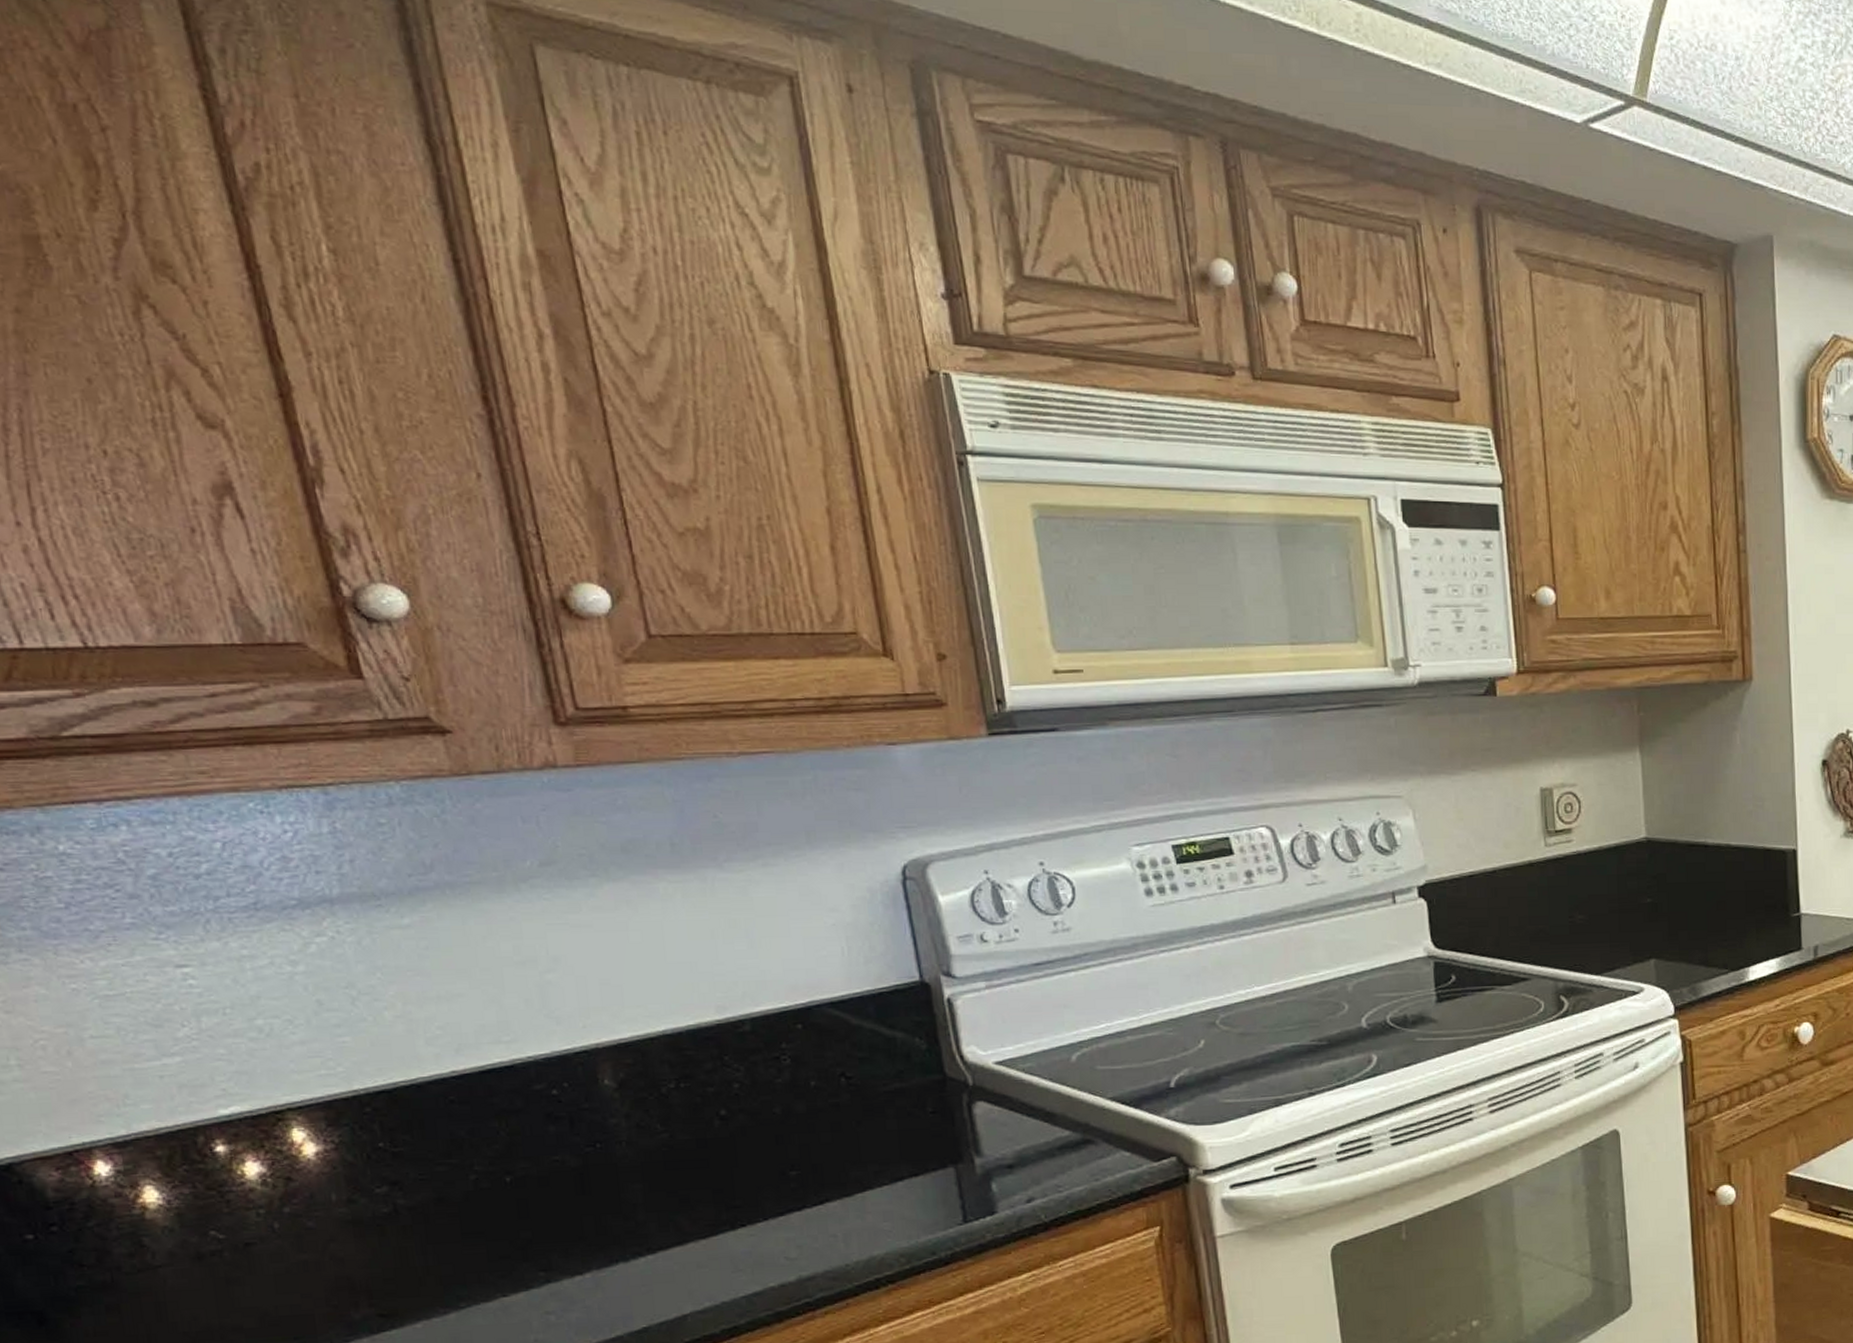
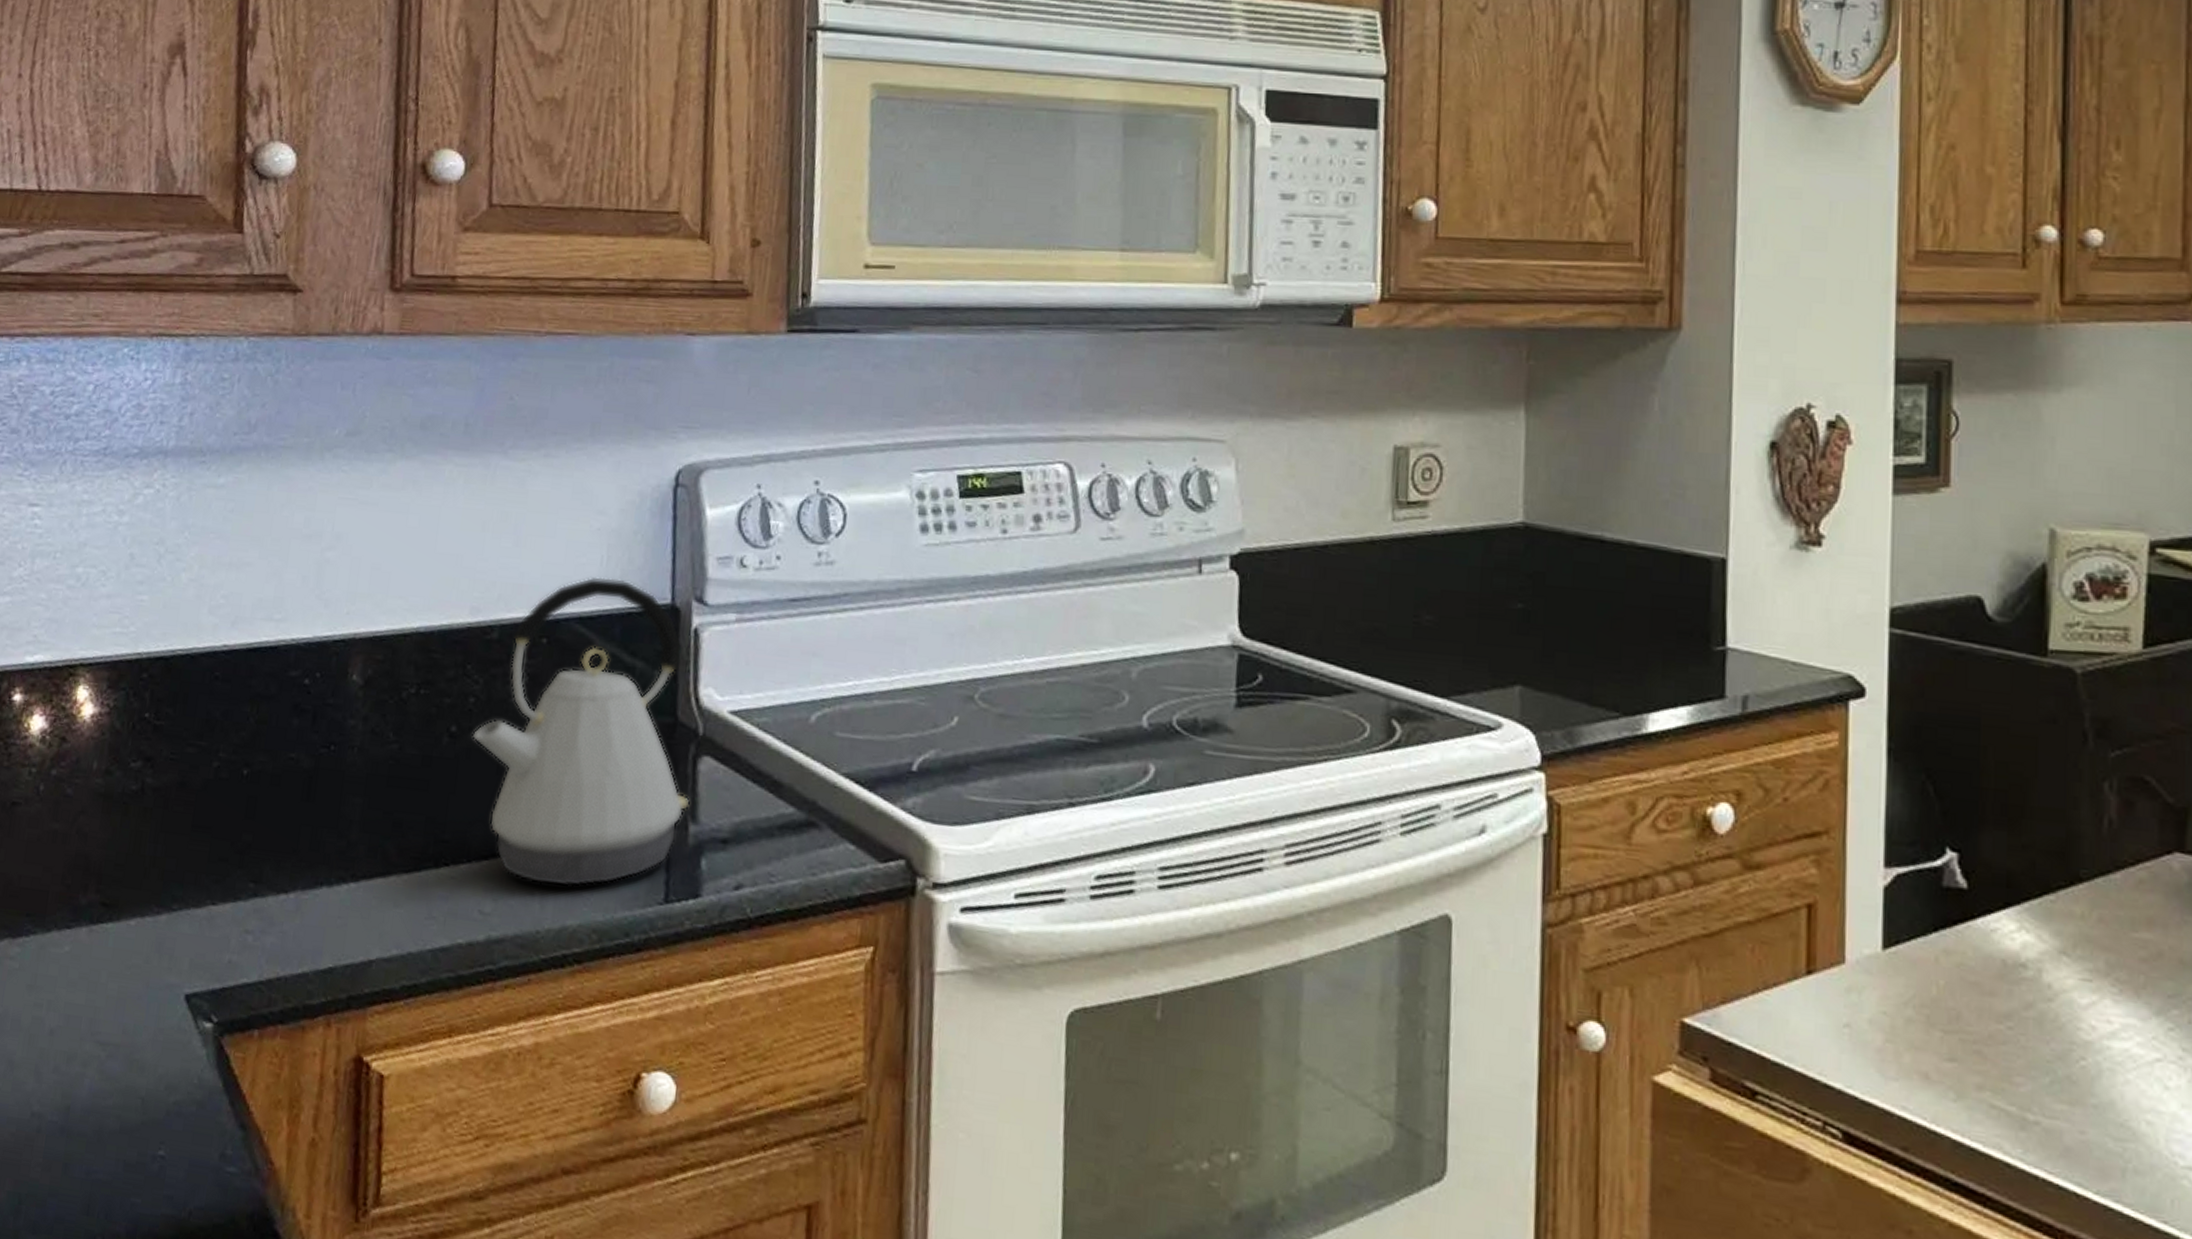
kettle: none [745,965,972,1227] -> present [473,576,690,887]

